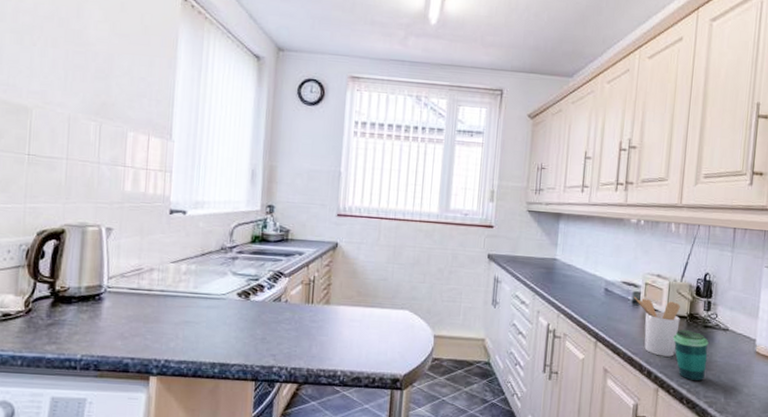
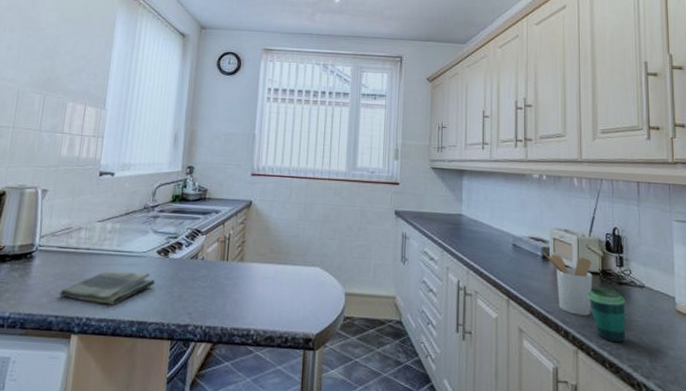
dish towel: none [134,312,237,347] -> present [60,270,156,305]

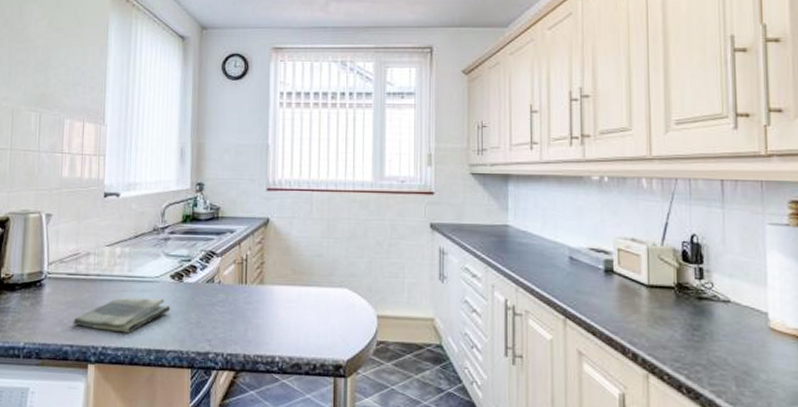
utensil holder: present [542,252,593,316] -> none [605,264,666,336]
cup: present [587,286,626,343] -> none [659,303,707,366]

